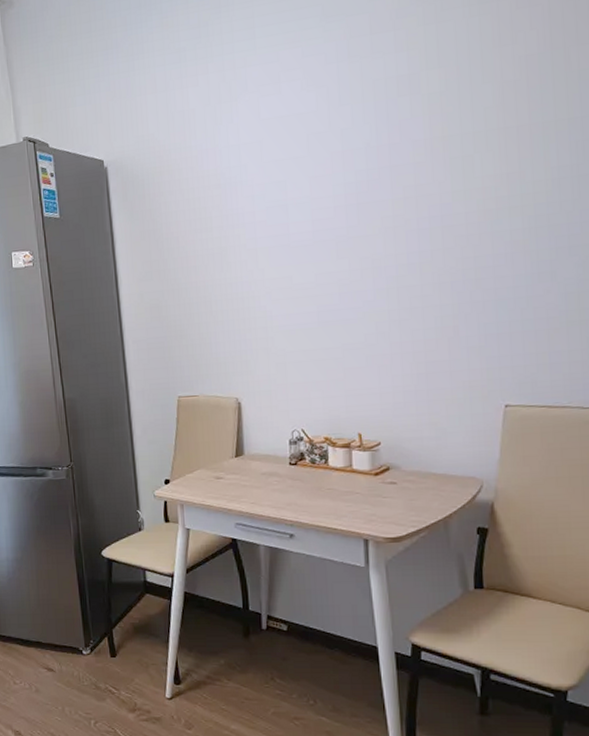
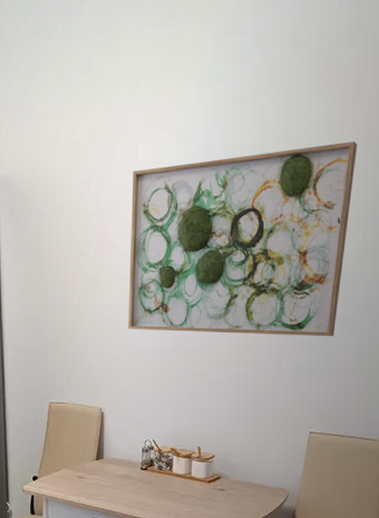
wall art: none [256,47,539,307] -> present [128,142,358,337]

